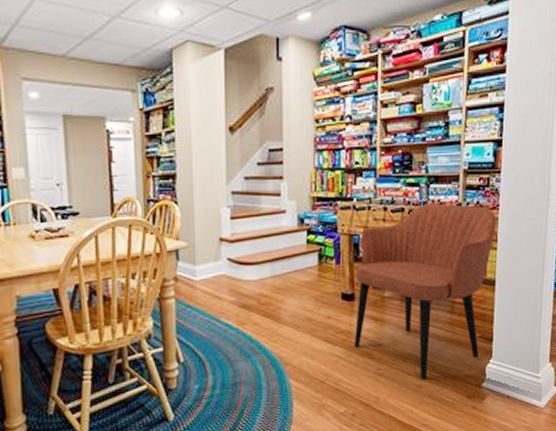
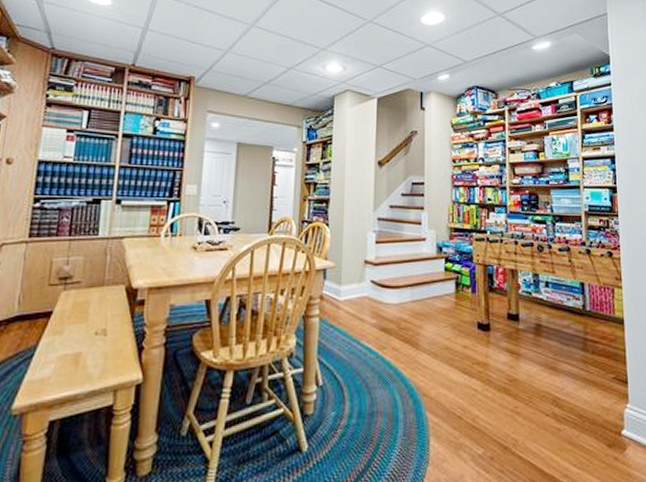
armchair: present [353,203,496,380] -> none [490,240,619,422]

